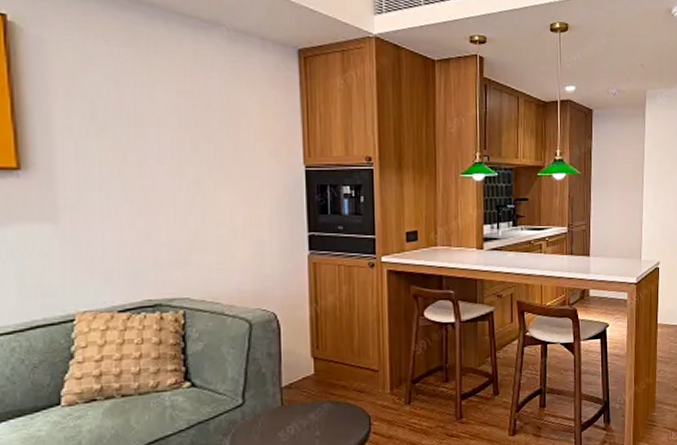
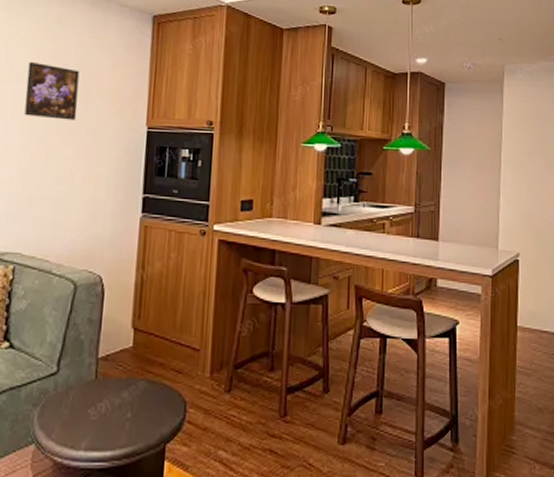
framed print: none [168,102,229,163] -> present [24,61,80,121]

